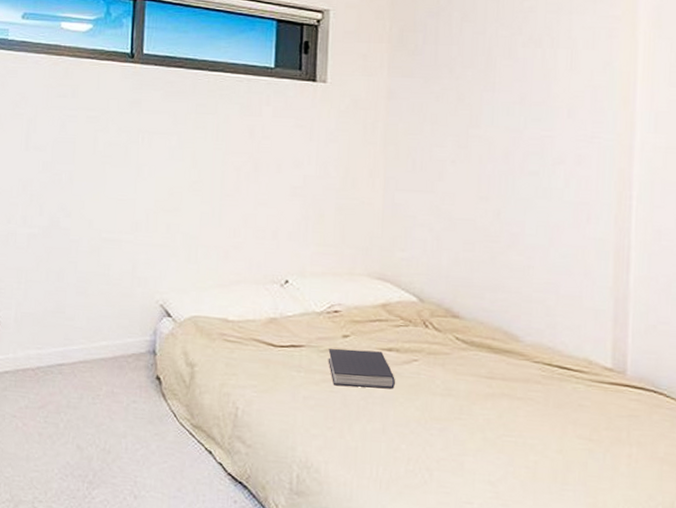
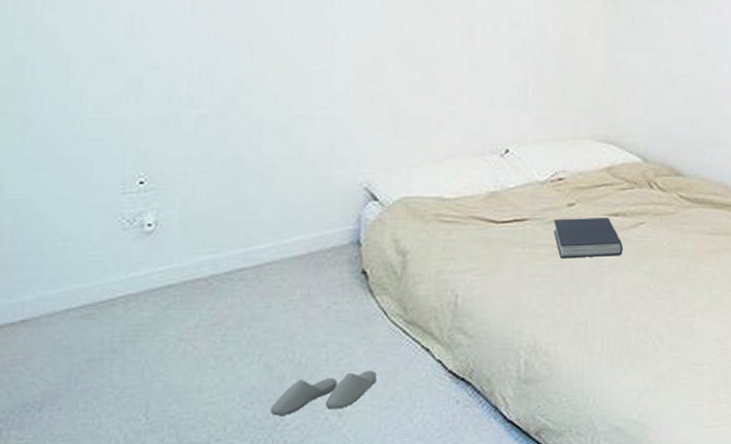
slippers: none [80,462,167,492] -> present [270,370,377,416]

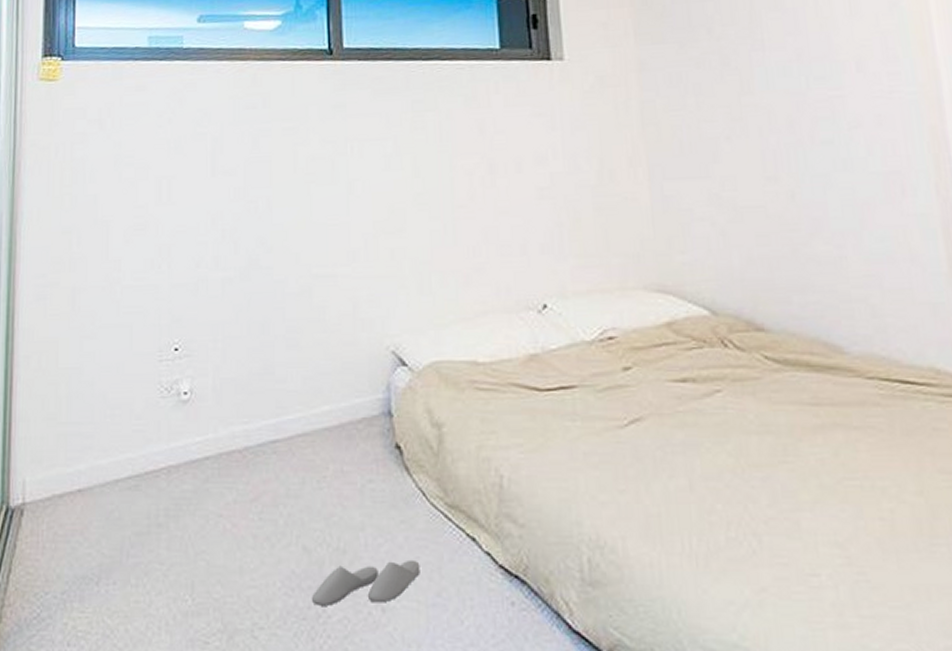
book: present [553,218,623,259] -> none [607,384,697,434]

